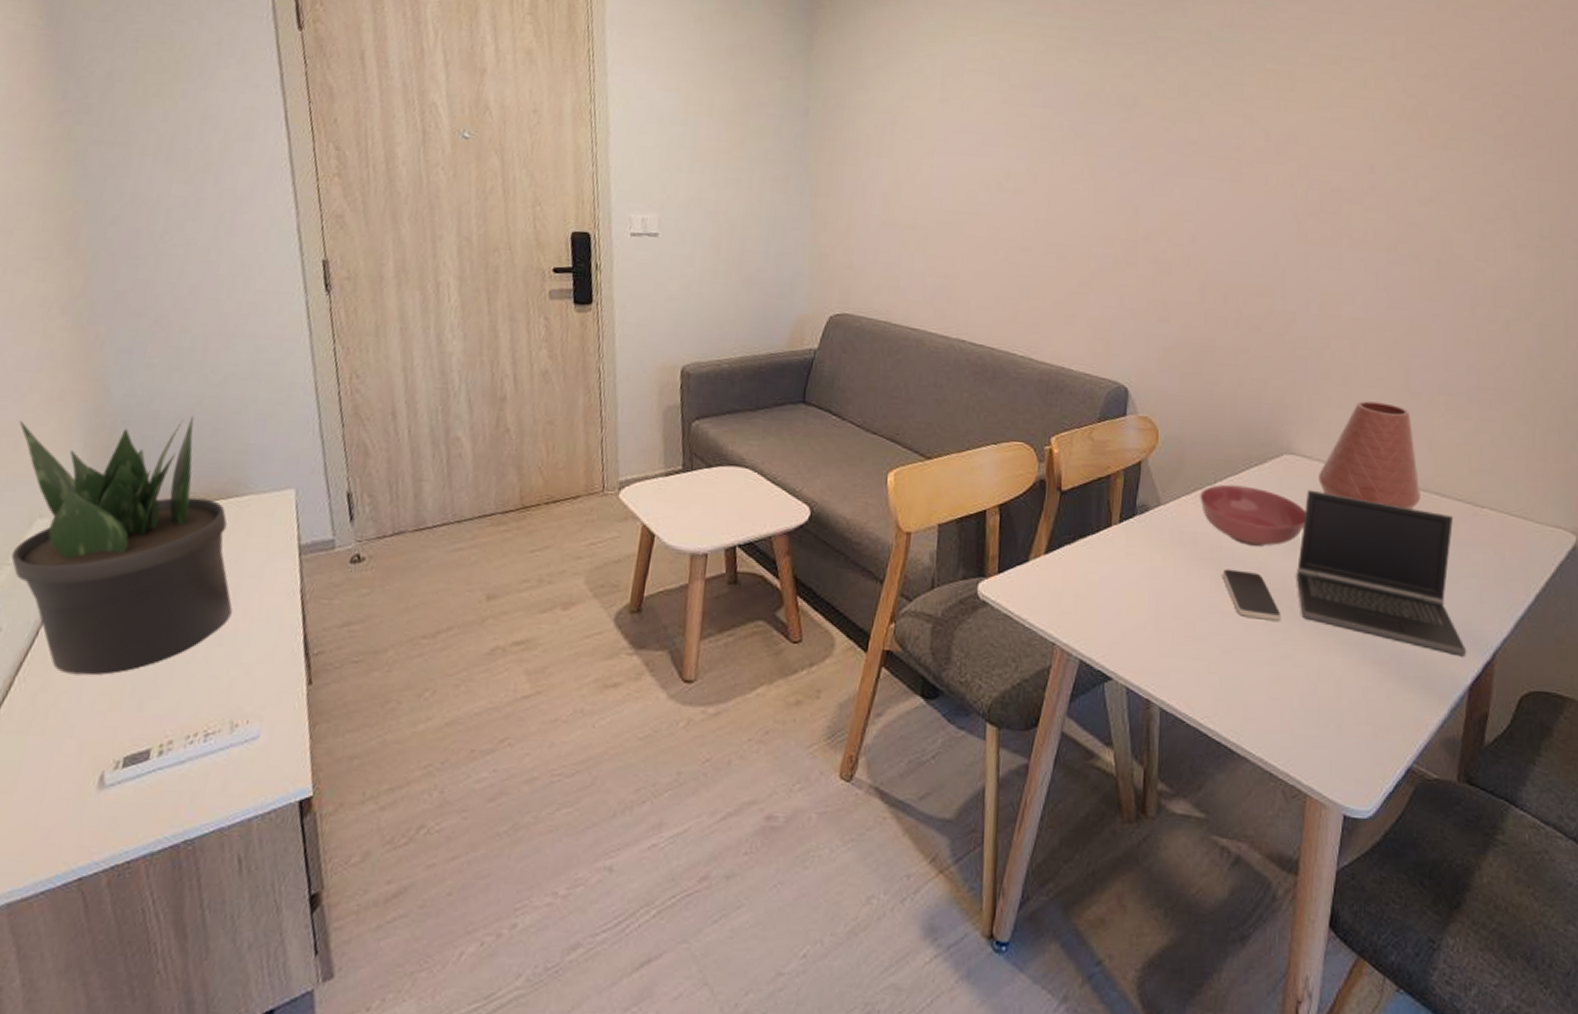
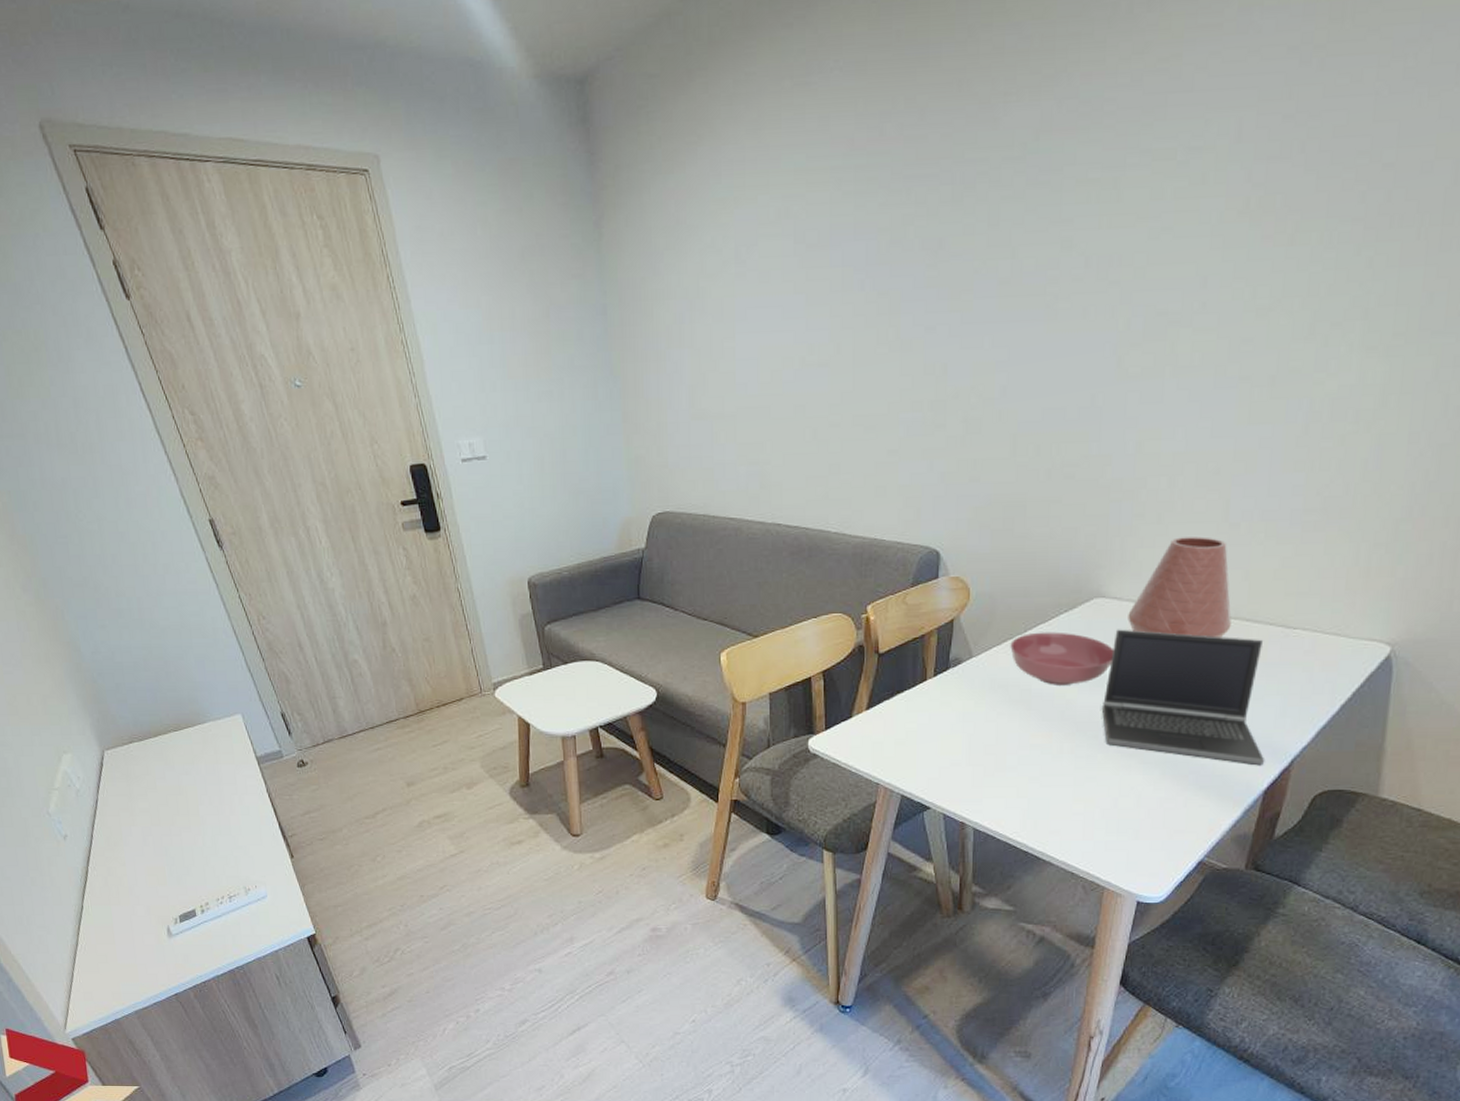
planter: present [11,415,233,676] -> none [24,664,222,863]
smartphone: present [1222,569,1282,621] -> none [1031,708,1087,749]

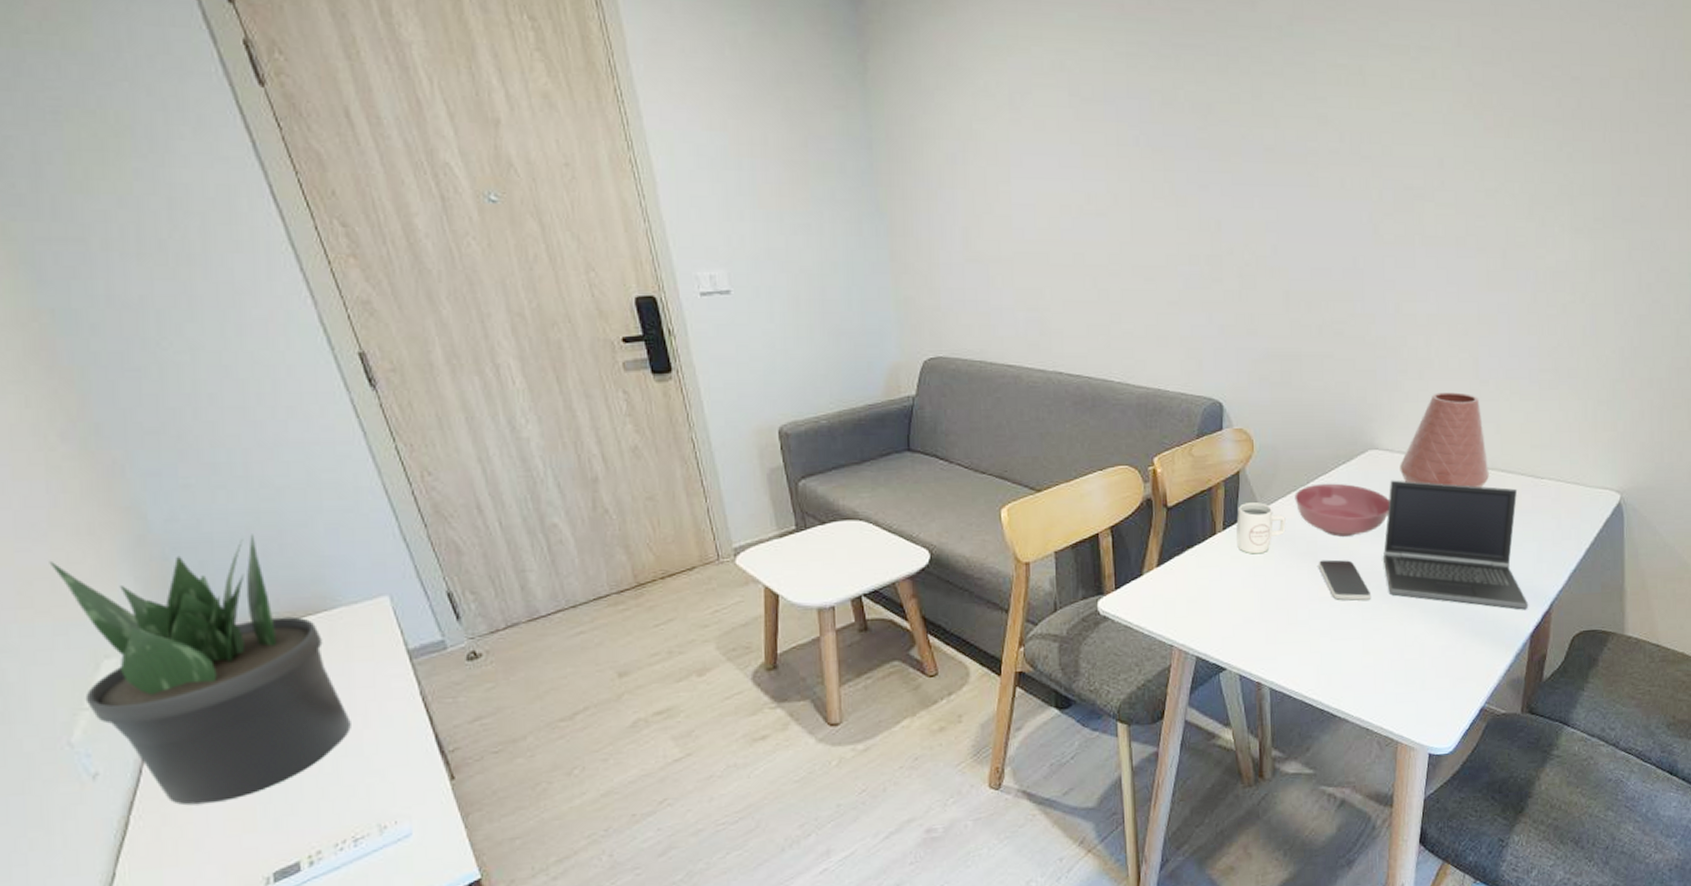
planter: none [24,664,222,863] -> present [49,534,351,806]
mug: none [947,650,999,701] -> present [1236,502,1286,555]
smartphone: none [1031,708,1087,749] -> present [1318,559,1372,601]

